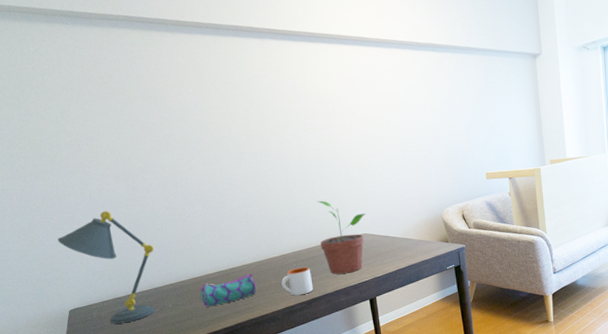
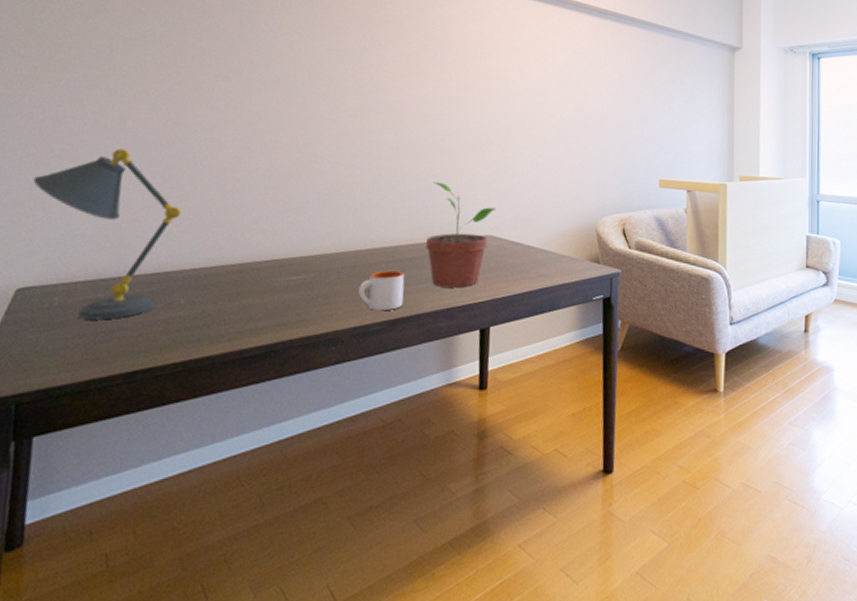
pencil case: present [200,274,256,307] -> none [233,270,320,311]

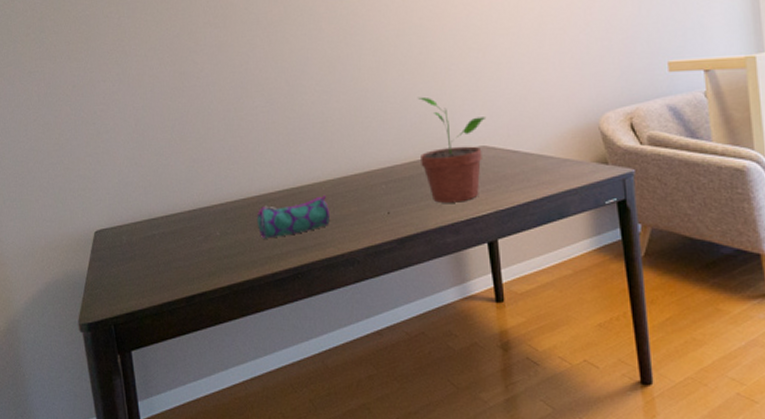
desk lamp: present [33,148,182,320] -> none [87,103,203,253]
pencil case: none [233,270,320,311] -> present [256,196,330,239]
mug: present [358,270,405,311] -> none [364,190,409,231]

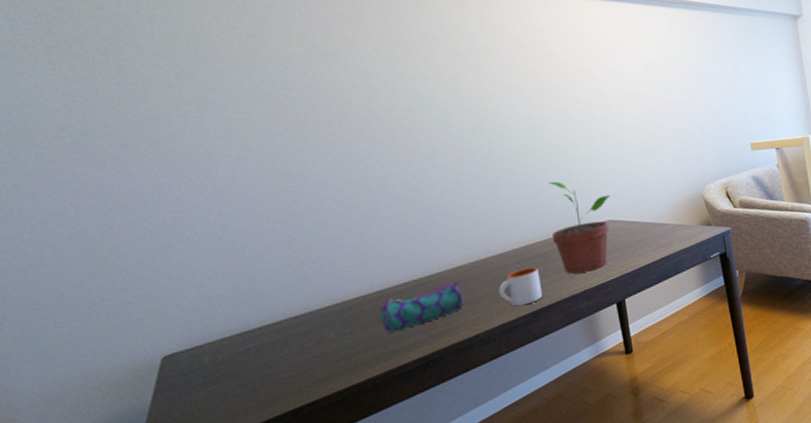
mug: none [364,190,409,231] -> present [499,267,543,307]

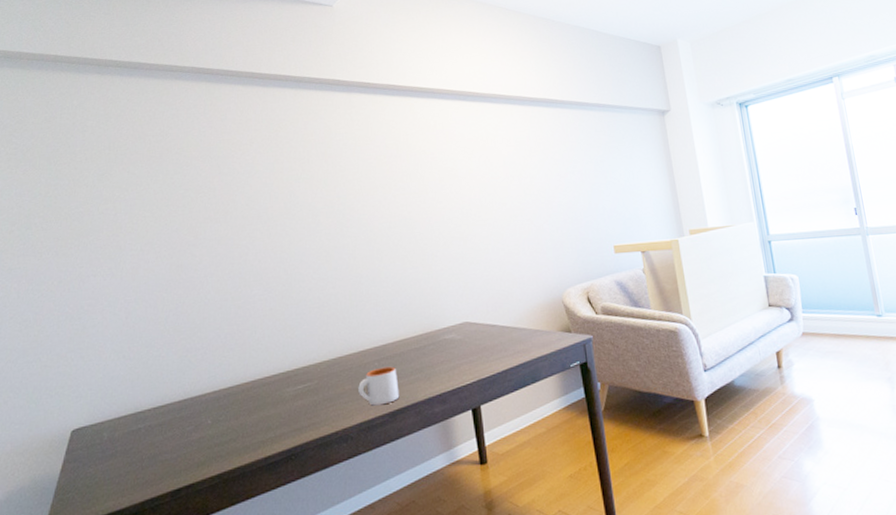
pencil case: present [380,281,463,333] -> none [250,376,324,423]
potted plant: present [549,181,611,274] -> none [408,280,469,376]

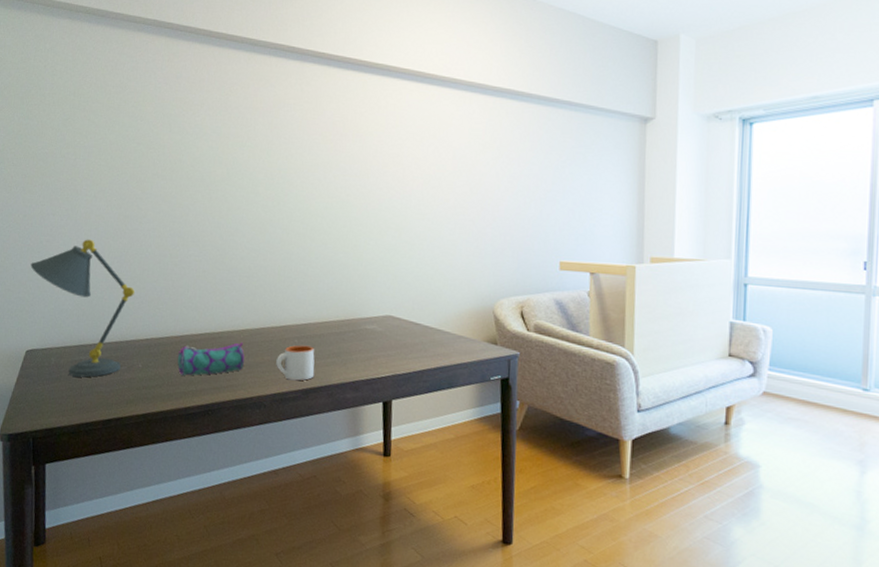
desk lamp: none [70,295,197,449] -> present [30,239,136,378]
pencil case: none [250,376,324,423] -> present [177,343,245,376]

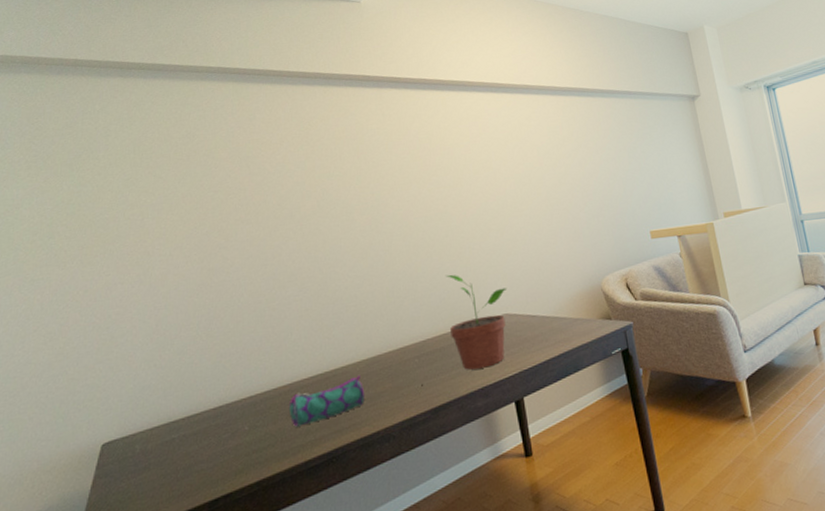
desk lamp: present [30,239,136,378] -> none [98,301,231,461]
mug: present [276,345,315,381] -> none [399,362,441,403]
potted plant: none [332,265,396,363] -> present [446,274,507,370]

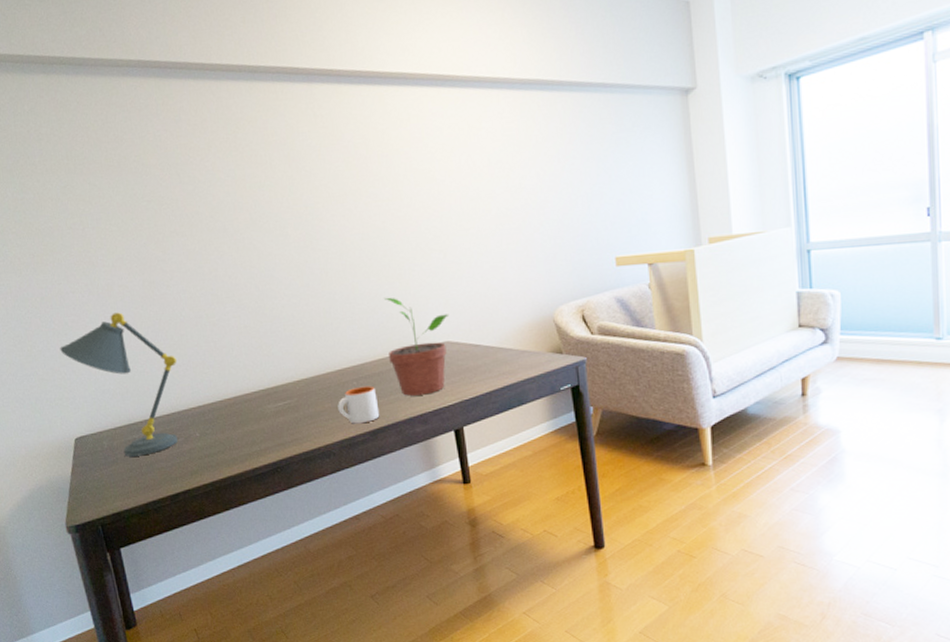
desk lamp: none [98,301,231,461] -> present [60,312,178,457]
pencil case: present [288,376,364,427] -> none [234,394,305,437]
mug: none [399,362,441,403] -> present [338,386,380,424]

